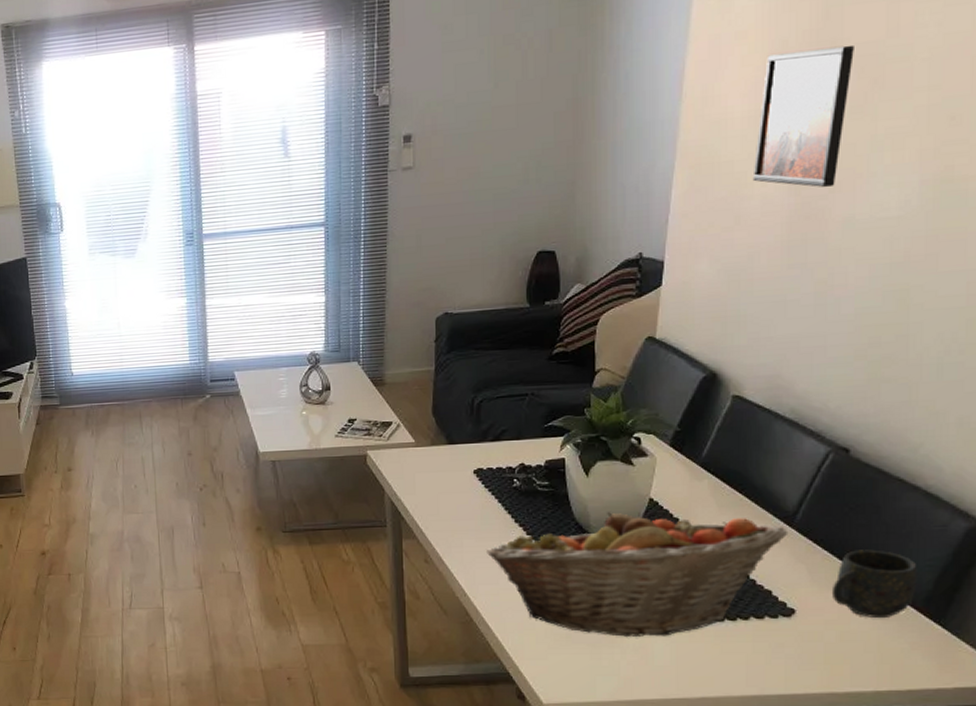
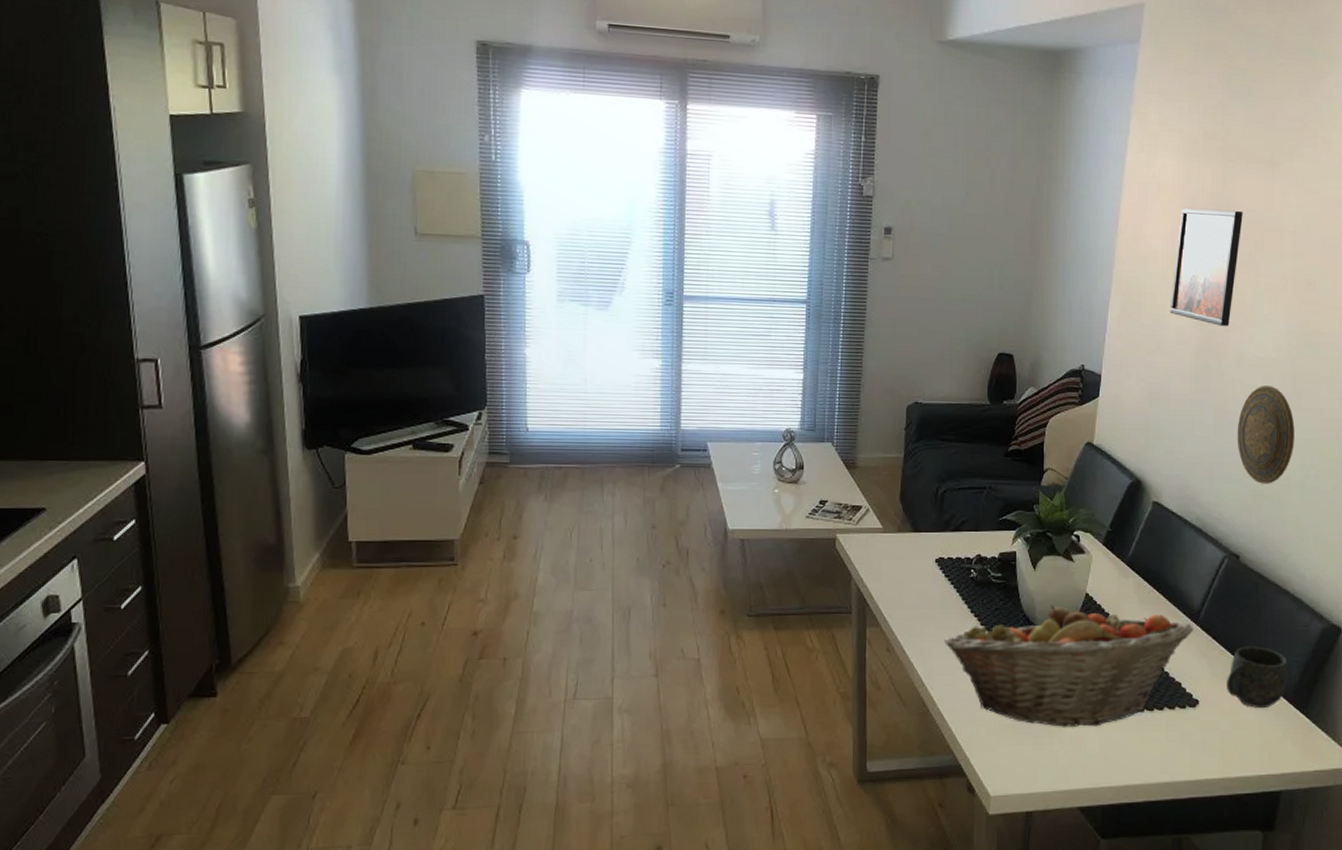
decorative plate: none [846,249,929,366] -> present [1237,386,1295,484]

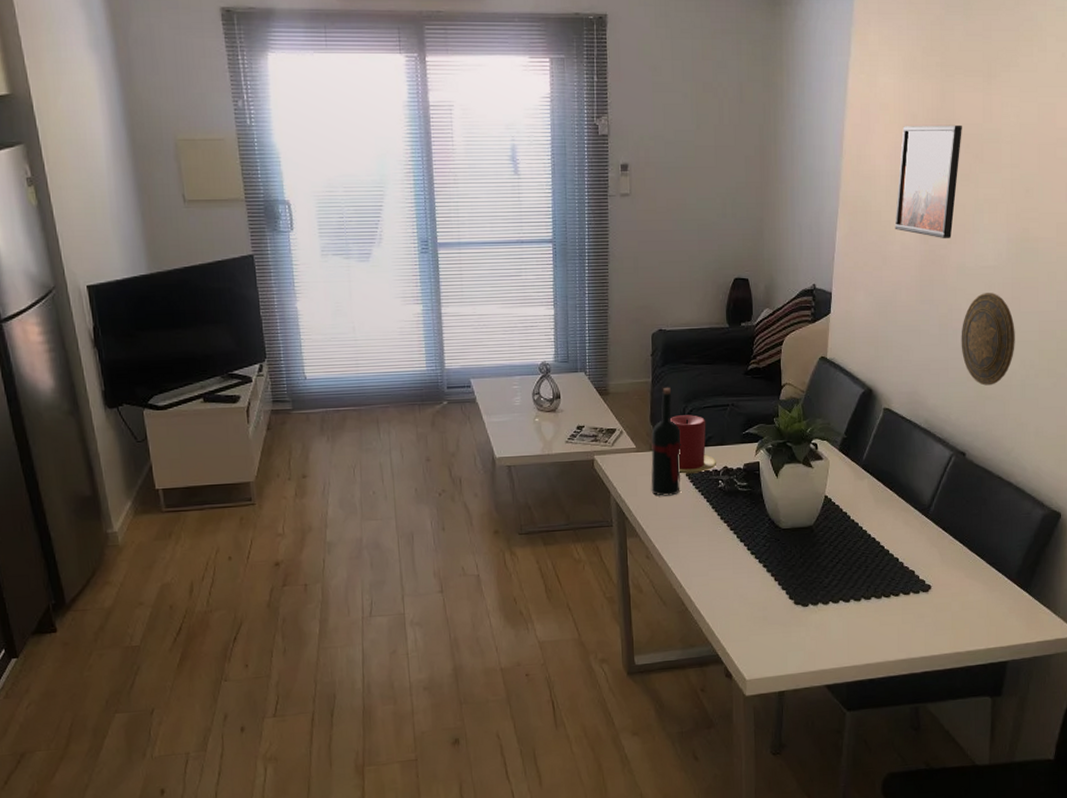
wine bottle: none [896,464,932,583] -> present [651,387,682,496]
candle: none [920,495,970,560] -> present [669,415,717,474]
fruit basket: present [945,605,1194,727] -> none [698,508,925,616]
mug: present [1226,646,1288,709] -> none [955,534,1012,590]

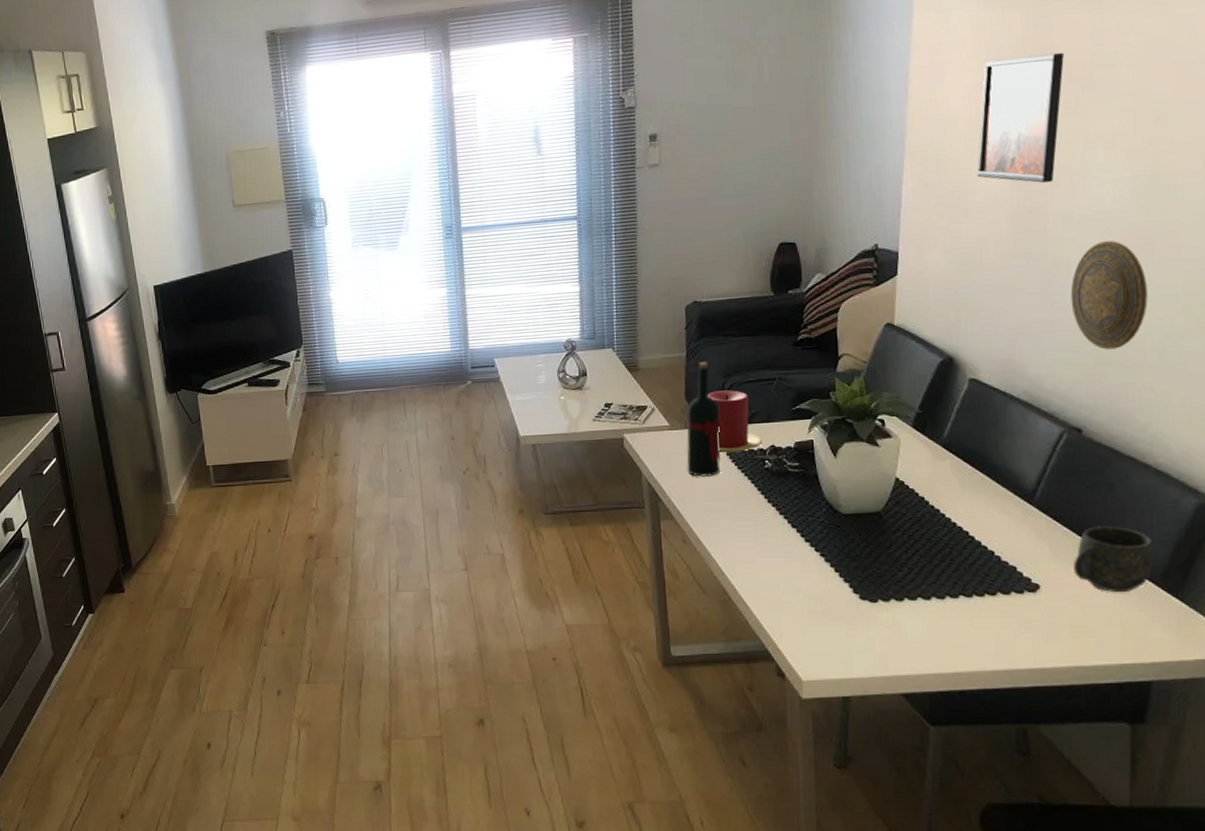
mug: none [955,534,1012,590] -> present [1073,526,1154,593]

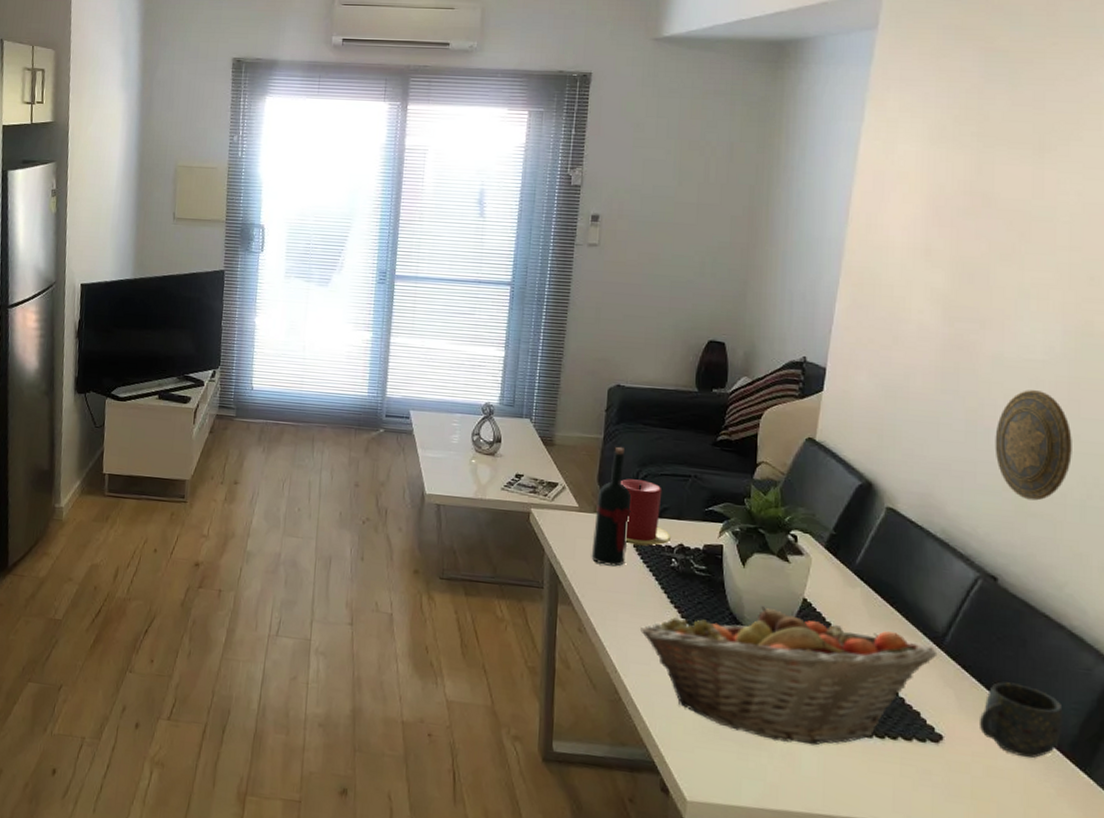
fruit basket: none [742,492,1029,613] -> present [641,606,938,746]
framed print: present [977,52,1064,184] -> none [910,197,1003,324]

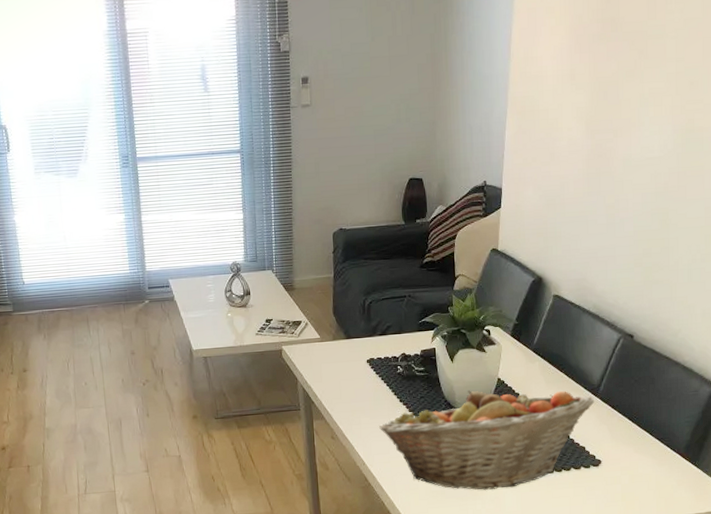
wine bottle: present [591,446,632,567] -> none [334,281,362,382]
candle: present [619,479,672,546] -> none [351,306,396,361]
mug: present [978,681,1063,759] -> none [625,411,680,464]
decorative plate: present [995,390,1072,501] -> none [628,182,681,271]

